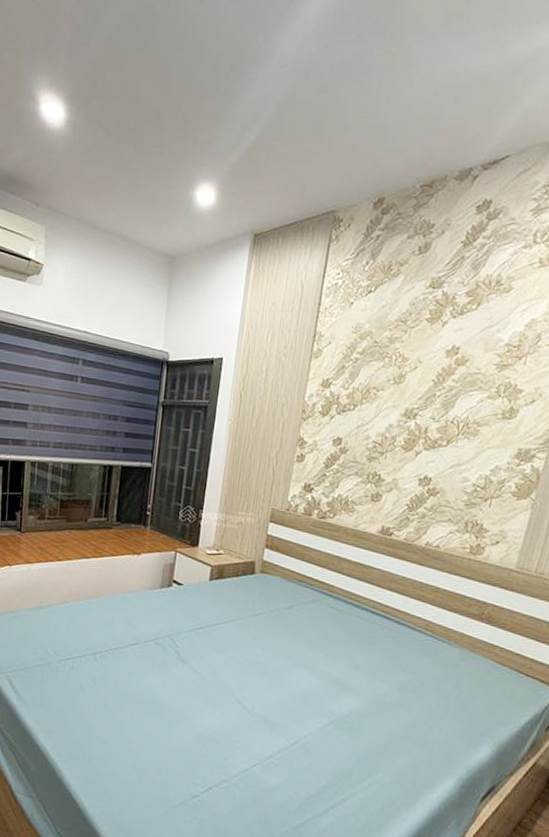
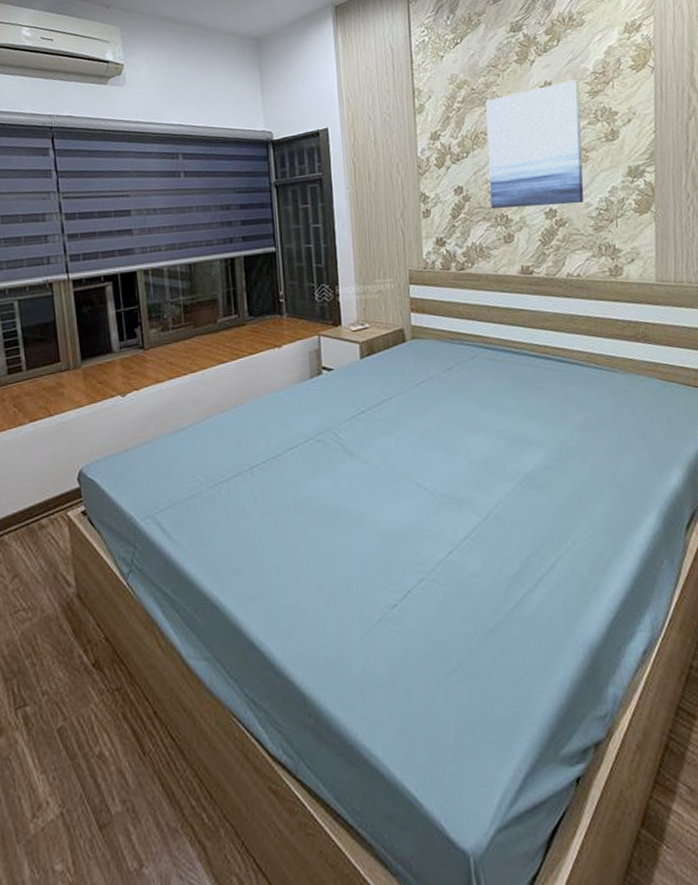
wall art: none [365,349,490,477] -> present [485,80,584,210]

